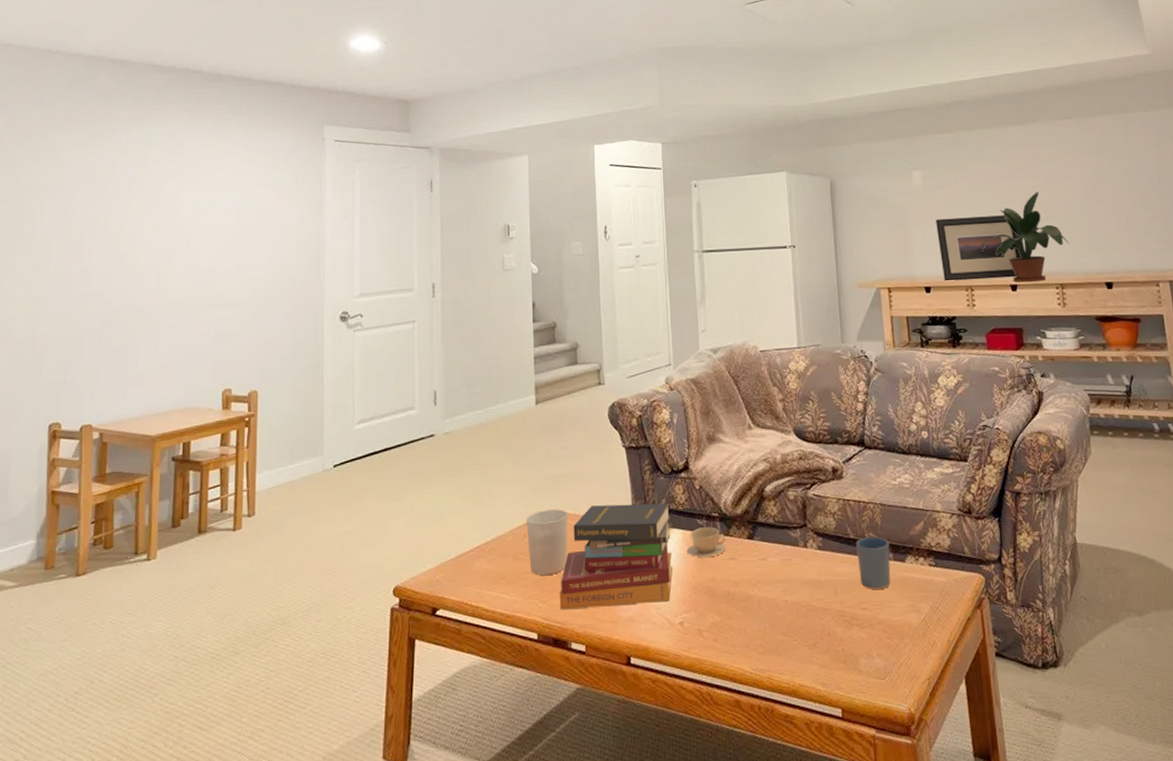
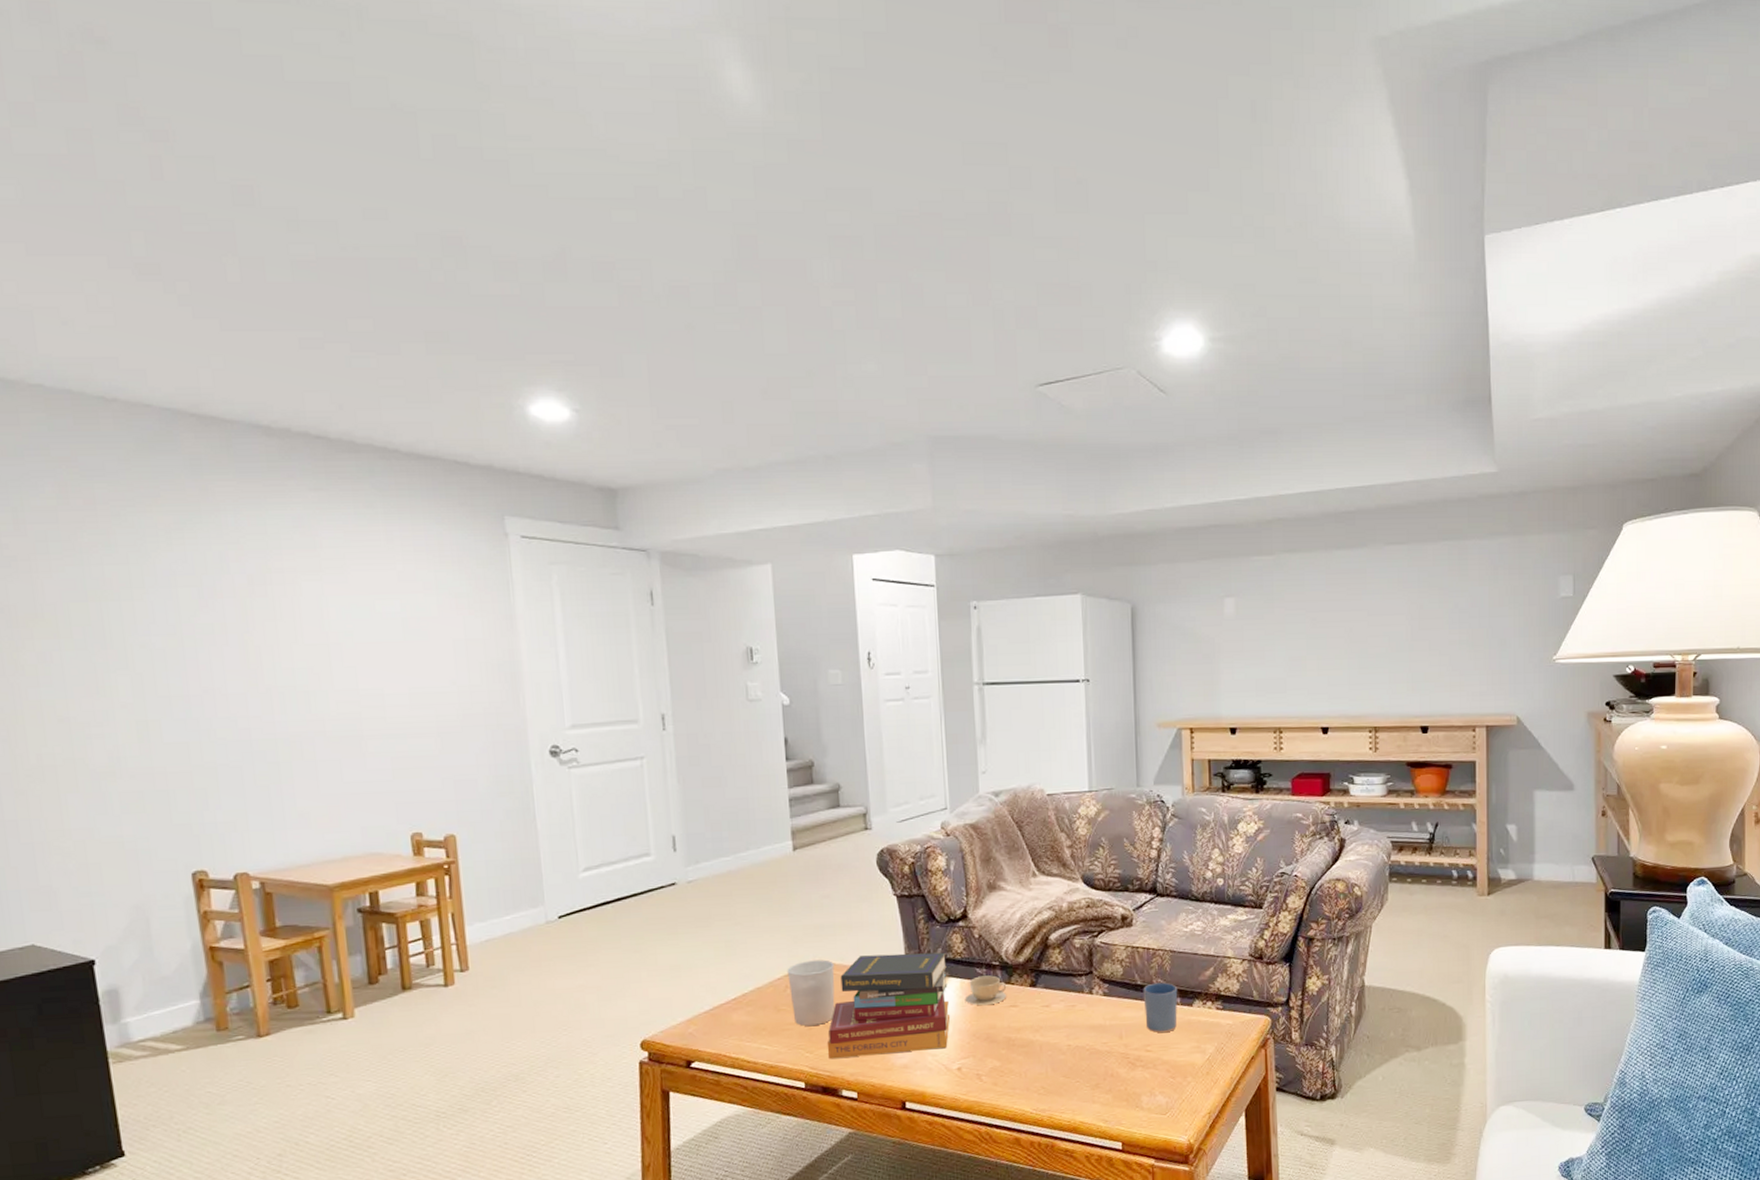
picture frame: present [936,215,1021,282] -> none [1247,651,1336,723]
potted plant: present [982,192,1069,282] -> none [1294,626,1388,725]

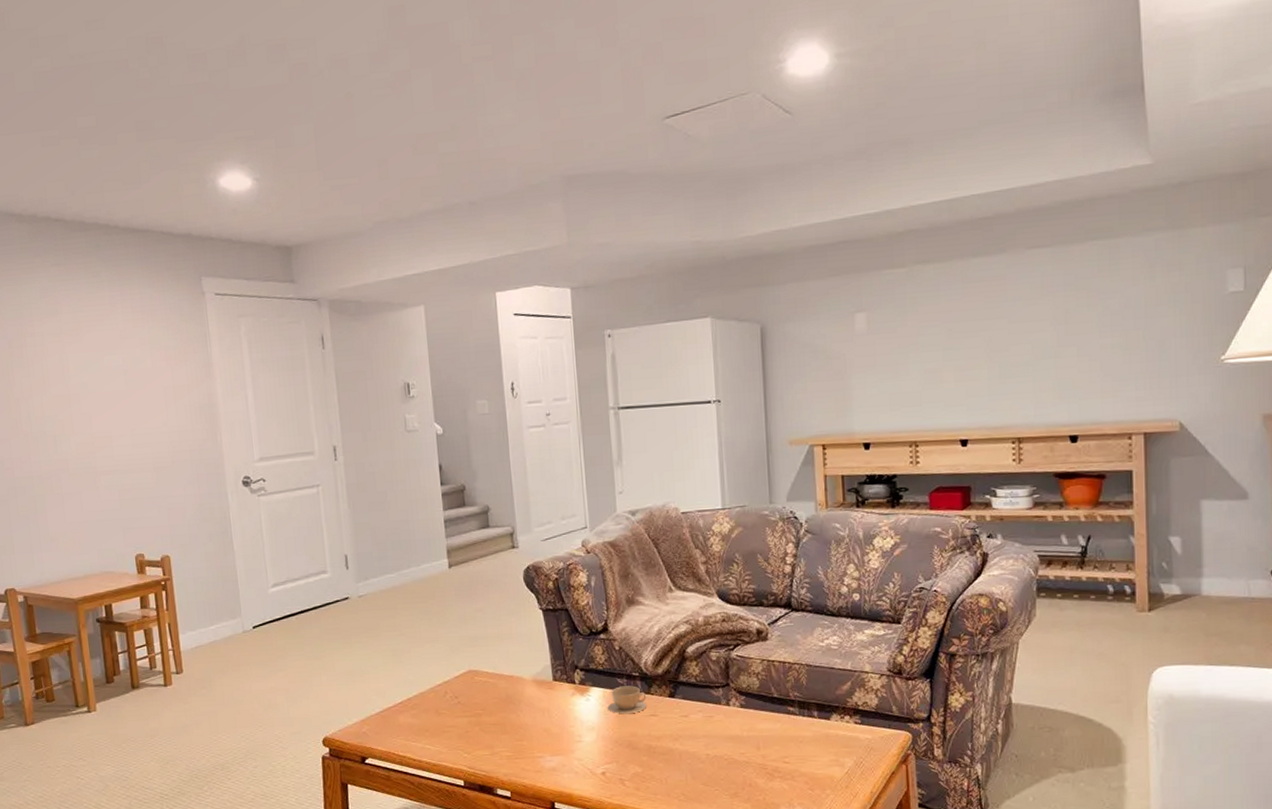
candle holder: present [787,959,835,1026] -> none [446,668,489,729]
books: present [827,952,950,1059] -> none [482,663,594,760]
mug: present [1143,982,1178,1033] -> none [779,695,815,746]

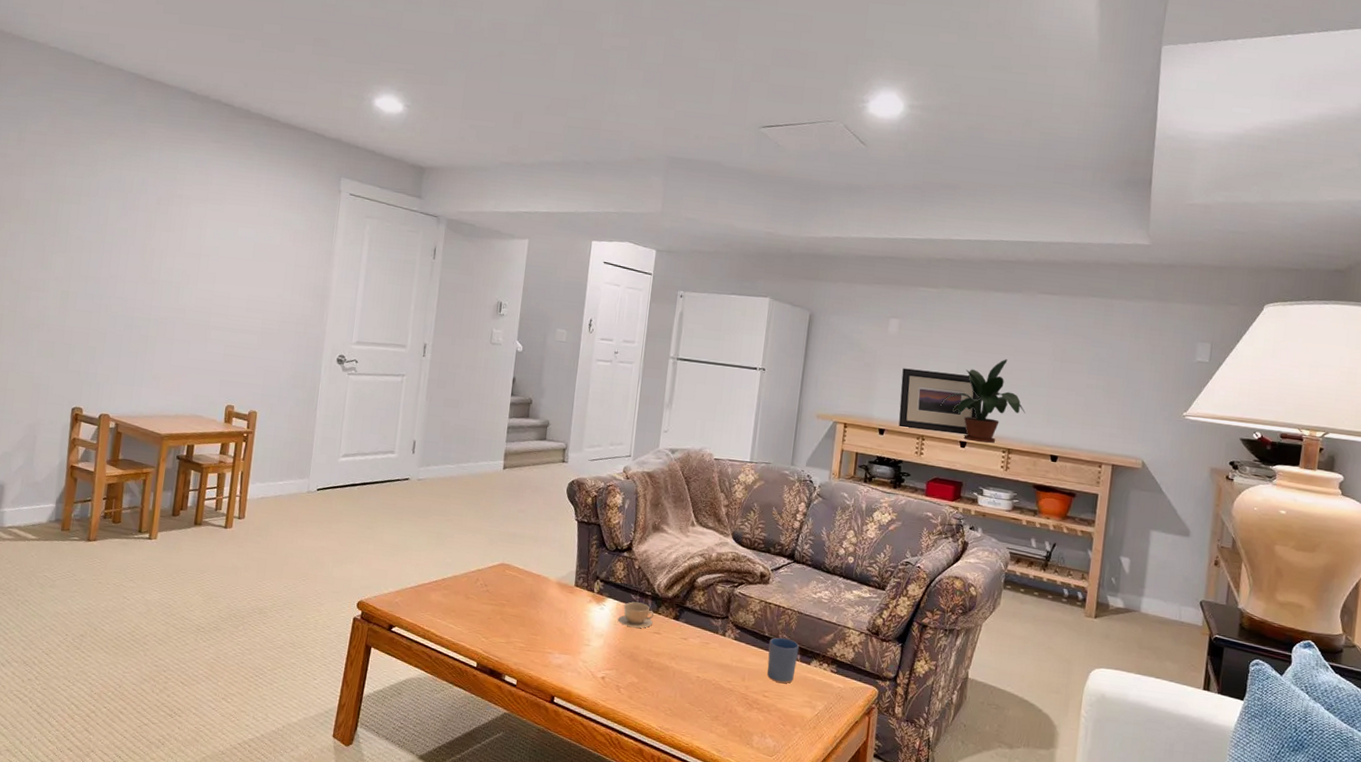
mug: none [779,695,815,746] -> present [767,637,800,684]
picture frame: none [879,362,976,437] -> present [898,368,980,435]
potted plant: none [930,334,1032,437] -> present [940,359,1025,443]

